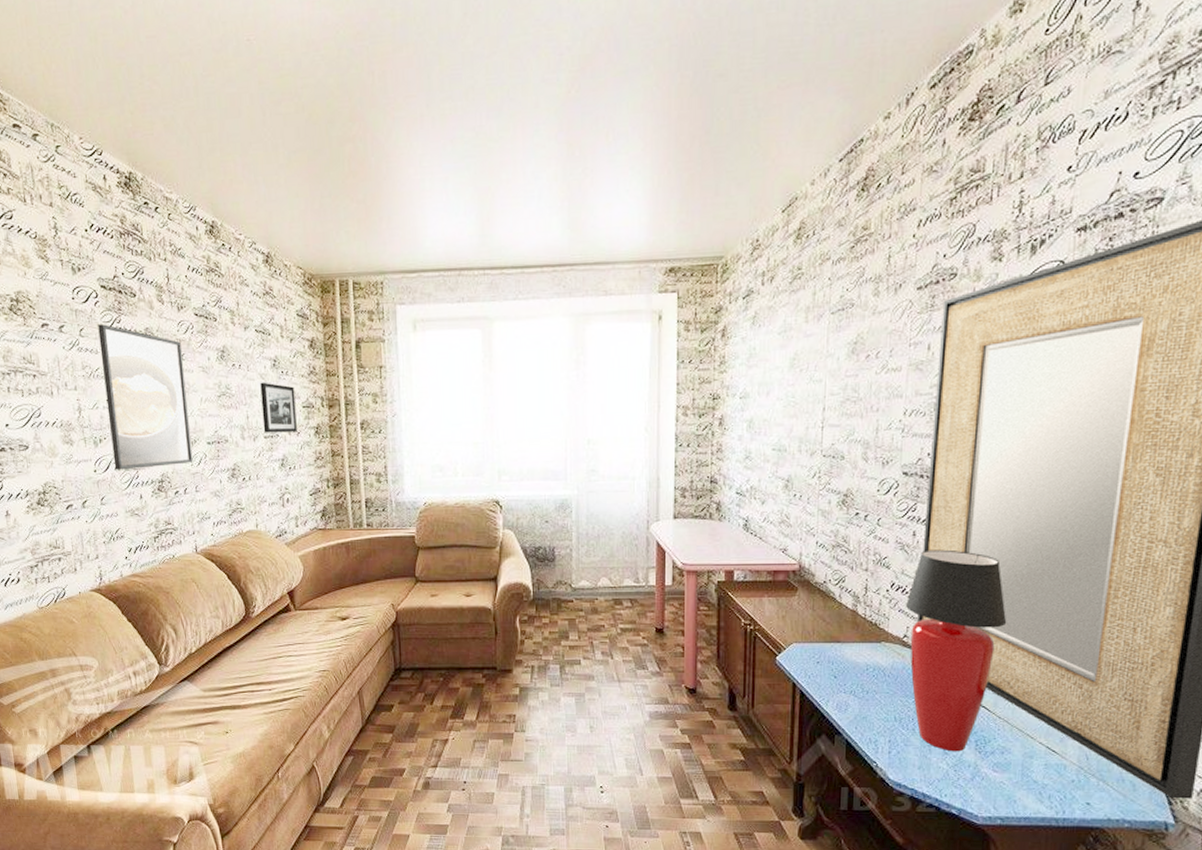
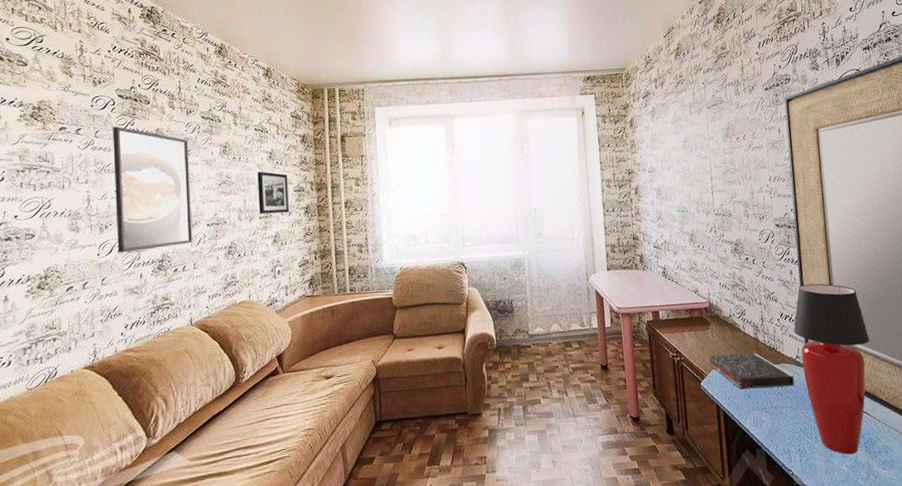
book: none [790,627,897,670] -> present [709,352,795,390]

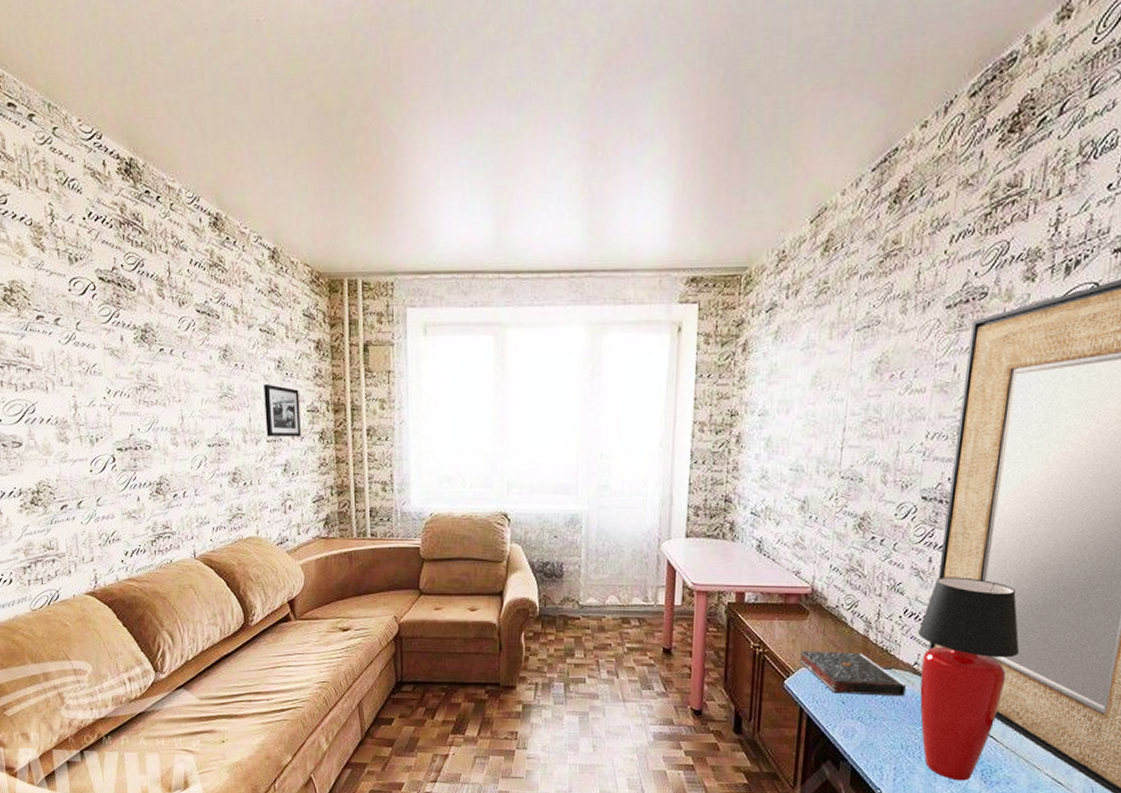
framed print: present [113,126,193,253] -> none [95,318,193,471]

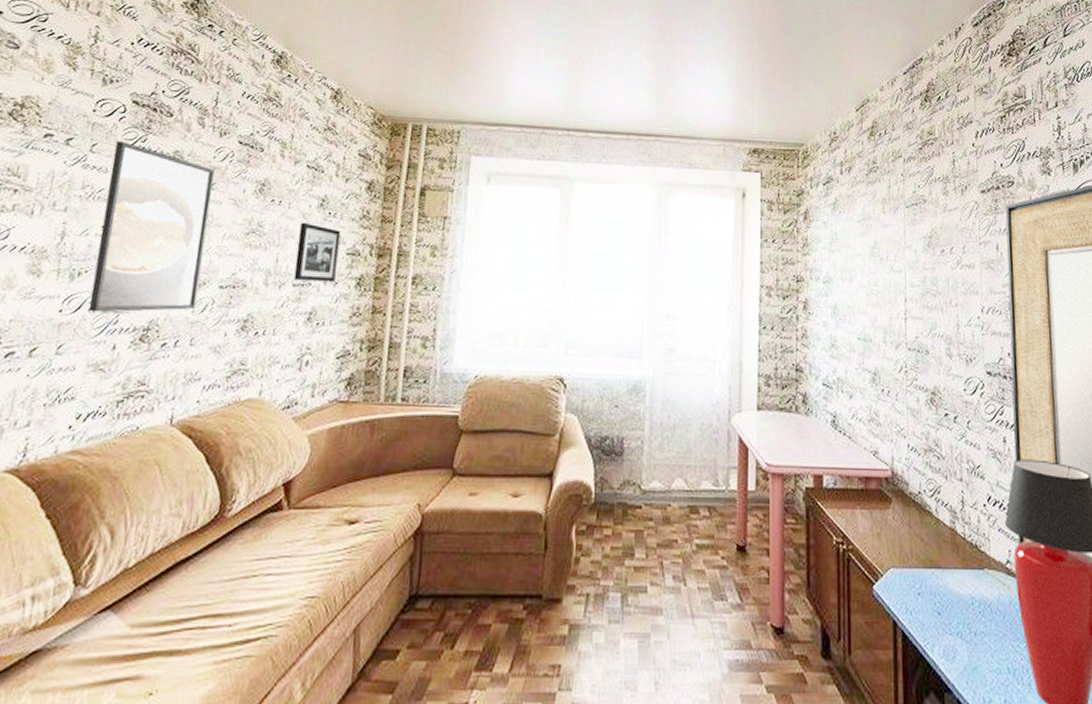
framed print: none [95,318,193,471] -> present [88,141,215,313]
book: present [799,651,907,697] -> none [886,547,1003,605]

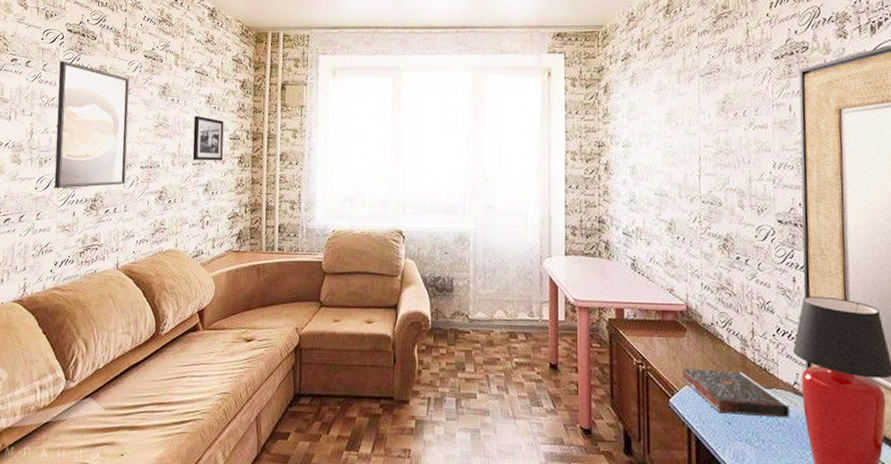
book: none [886,547,1003,605] -> present [682,368,791,418]

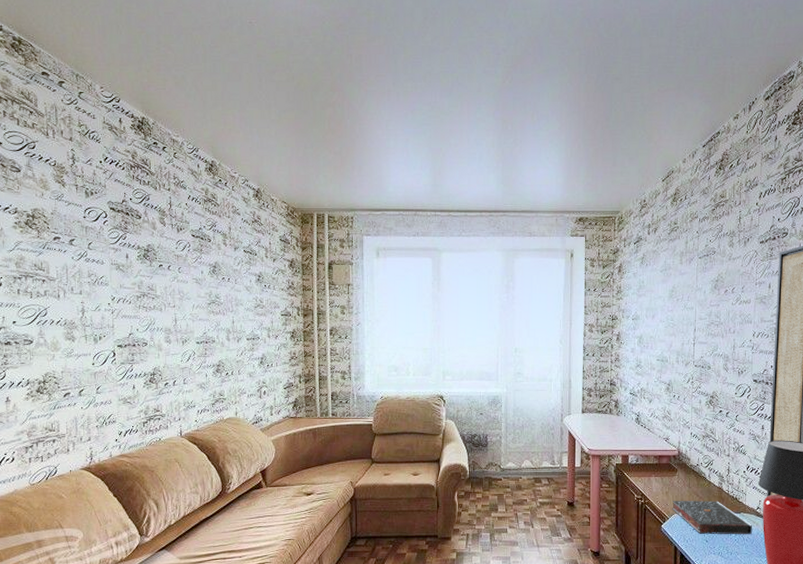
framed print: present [54,61,129,189] -> none [105,240,183,364]
picture frame: present [192,115,224,161] -> none [246,293,276,336]

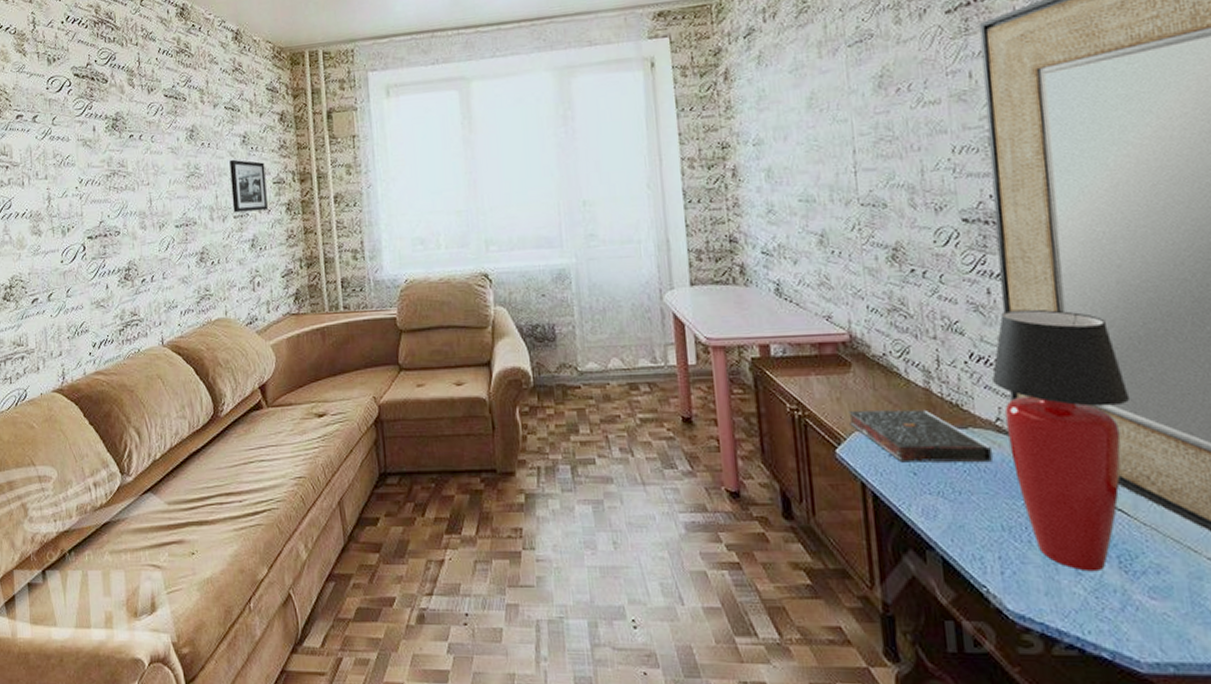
picture frame: none [246,293,276,336] -> present [229,159,268,213]

